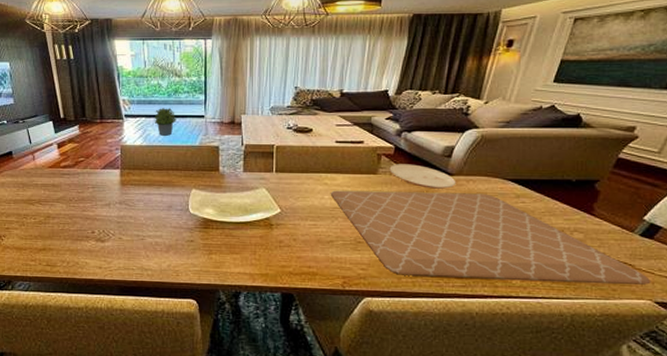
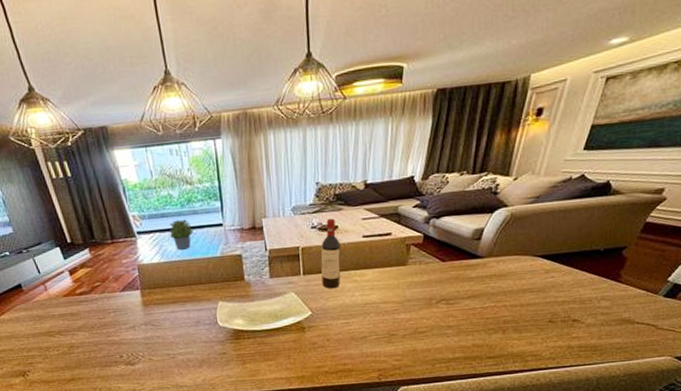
wine bottle: none [293,121,314,189] -> present [321,218,341,289]
placemat: present [331,190,651,285] -> none [361,272,672,361]
plate: present [389,164,456,189] -> none [419,251,487,274]

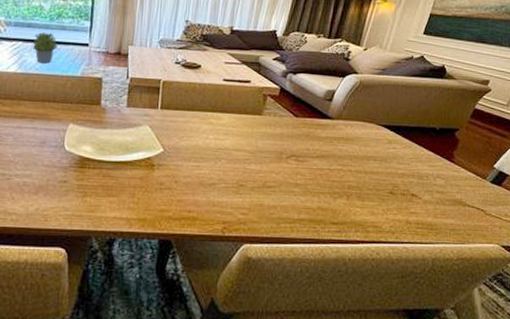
wine bottle: present [321,218,341,289] -> none [178,57,201,128]

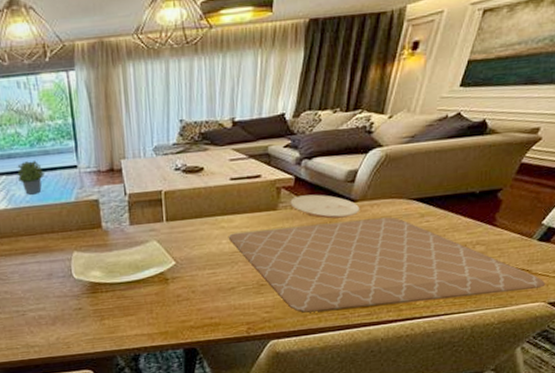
placemat: none [216,130,499,229] -> present [229,217,546,313]
plate: none [274,105,336,133] -> present [290,194,360,219]

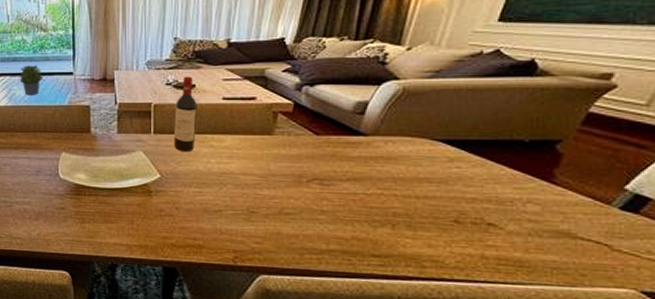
wine bottle: none [185,159,207,237] -> present [174,76,197,153]
placemat: present [229,217,546,313] -> none [218,153,636,270]
plate: present [290,194,360,219] -> none [288,123,371,151]

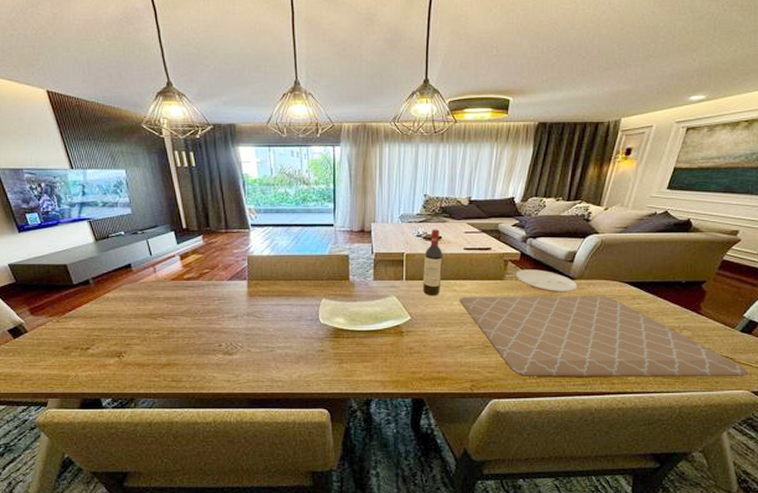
potted plant: present [20,65,43,95] -> none [283,217,305,245]
placemat: none [218,153,636,270] -> present [460,296,749,376]
plate: none [288,123,371,151] -> present [515,269,578,293]

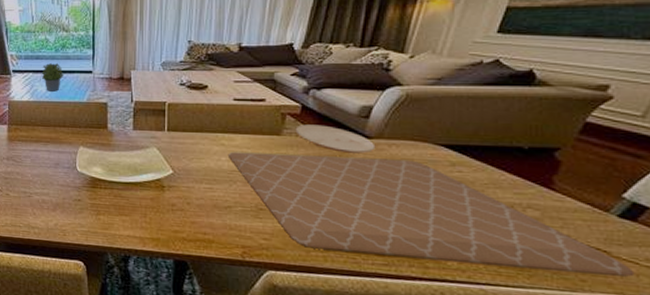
potted plant: none [283,217,305,245] -> present [42,63,64,92]
wine bottle: present [423,229,443,296] -> none [187,77,209,150]

